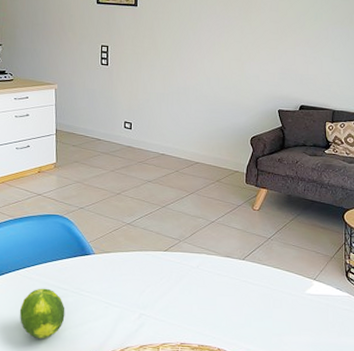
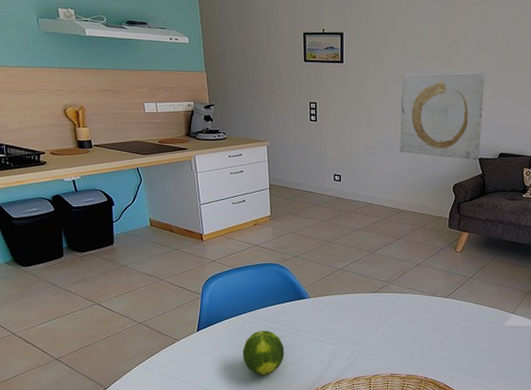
wall art: none [194,19,285,112] -> present [399,72,485,161]

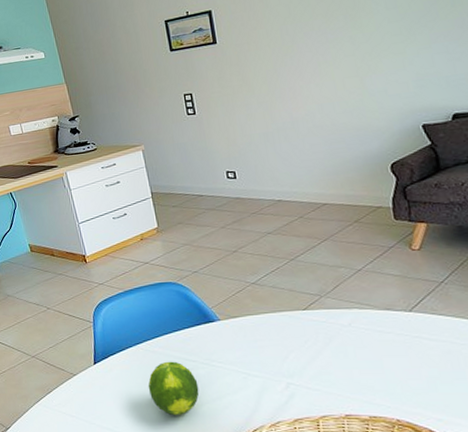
wall art: present [399,72,485,161] -> none [293,18,423,134]

